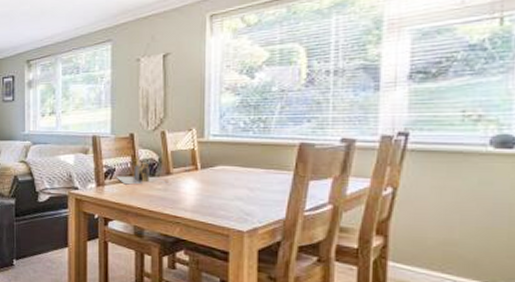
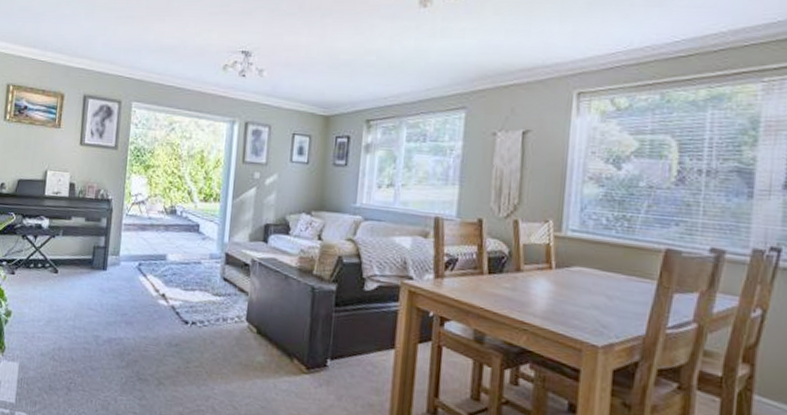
napkin holder: present [115,163,171,186] -> none [457,255,521,285]

